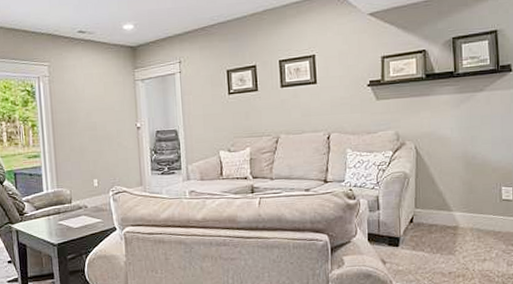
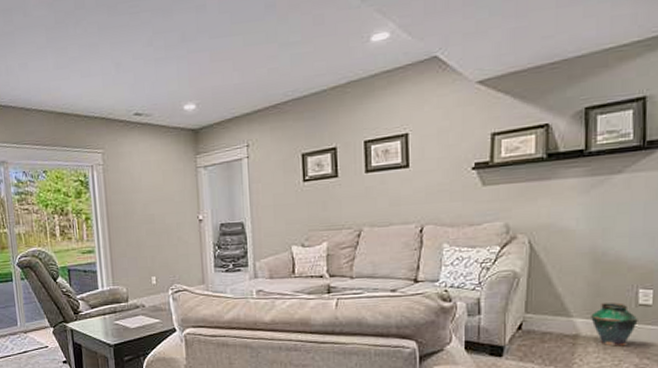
vase: none [467,198,503,236] -> present [591,302,638,347]

